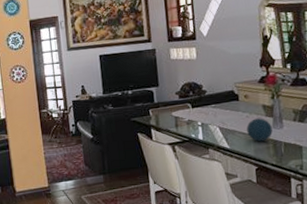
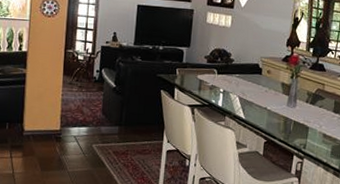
decorative orb: present [247,118,273,142] -> none [263,94,286,117]

